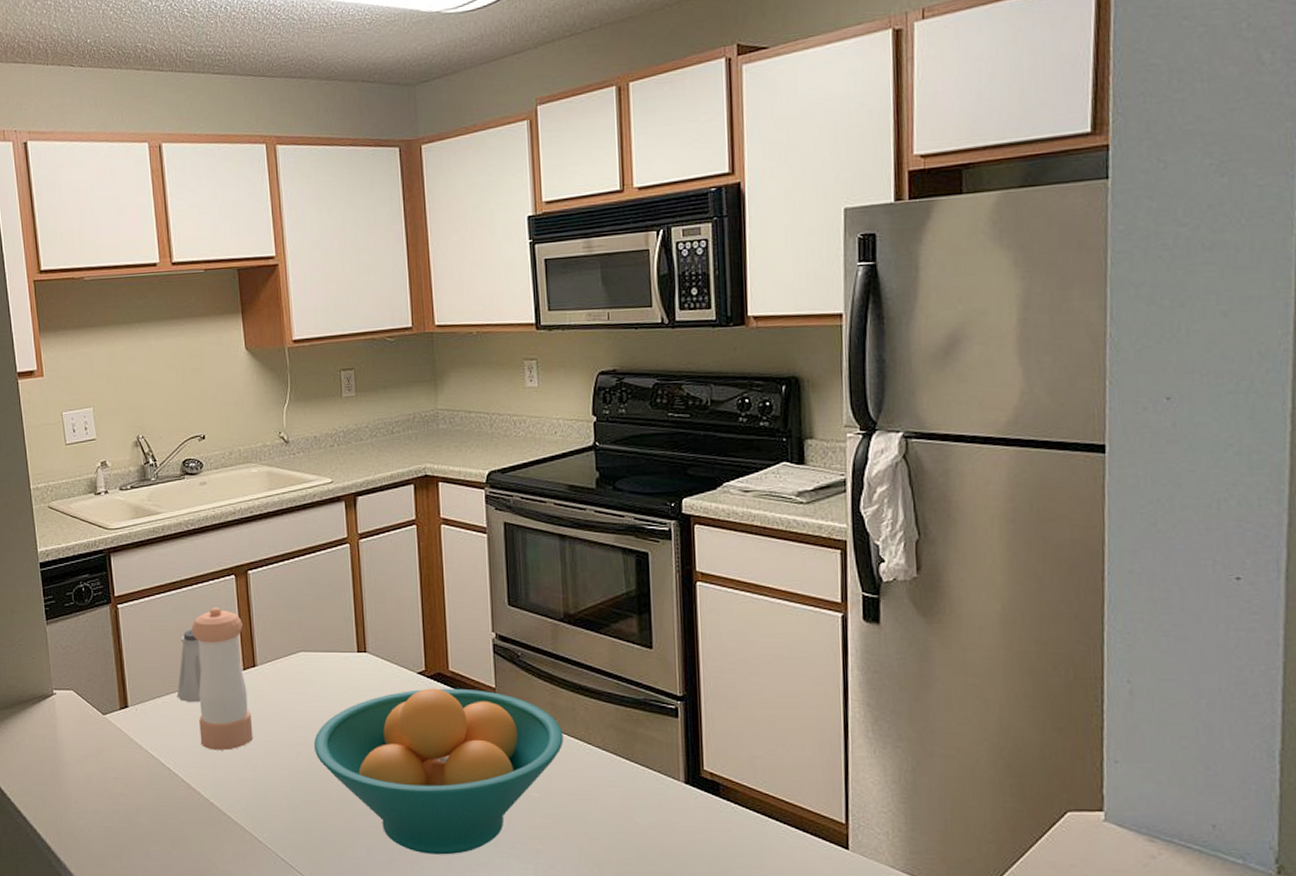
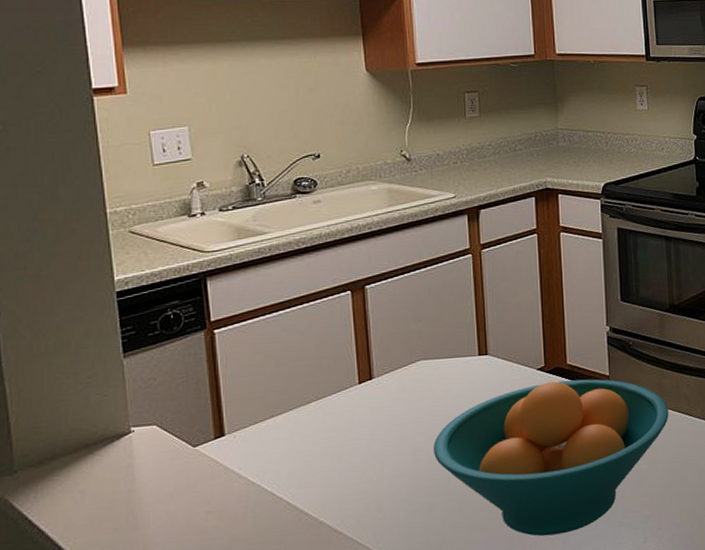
saltshaker: present [176,630,202,703] -> none [283,349,312,423]
pepper shaker: present [191,607,253,751] -> none [300,324,369,468]

